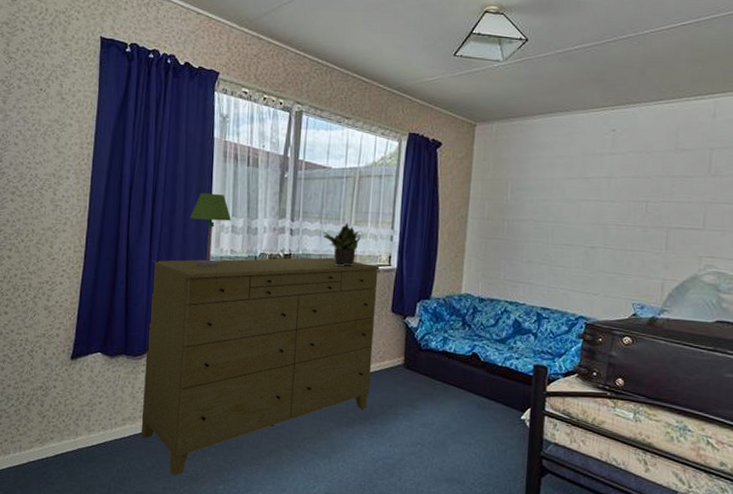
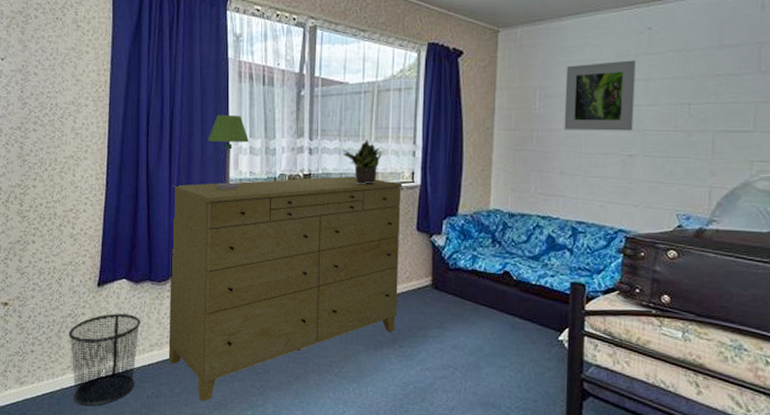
waste bin: none [38,386,114,481] -> present [68,313,141,407]
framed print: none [533,158,600,225] -> present [564,60,636,131]

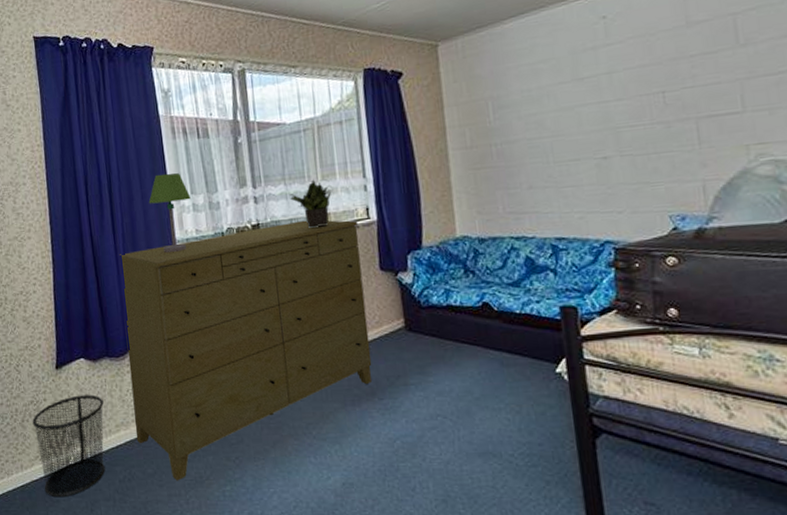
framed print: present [564,60,636,131] -> none [517,53,603,140]

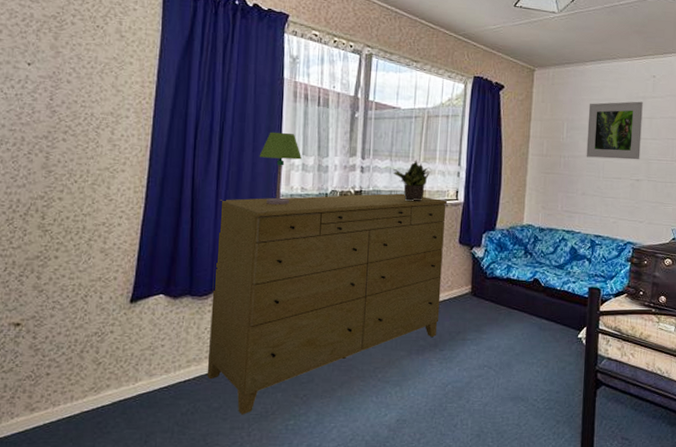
waste bin: present [32,394,105,498] -> none [93,330,178,429]
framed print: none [517,53,603,140] -> present [586,101,643,160]

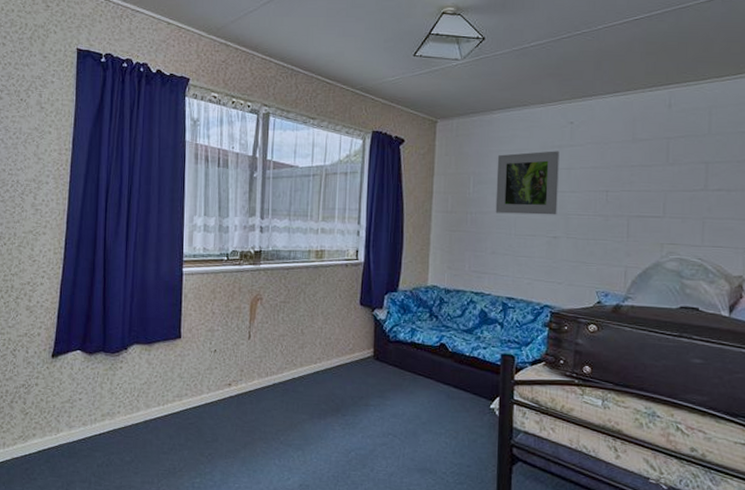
dresser: present [207,193,448,415] -> none [119,253,348,470]
table lamp: present [259,131,301,206] -> none [164,193,203,266]
potted plant: present [392,160,431,201] -> none [291,219,330,261]

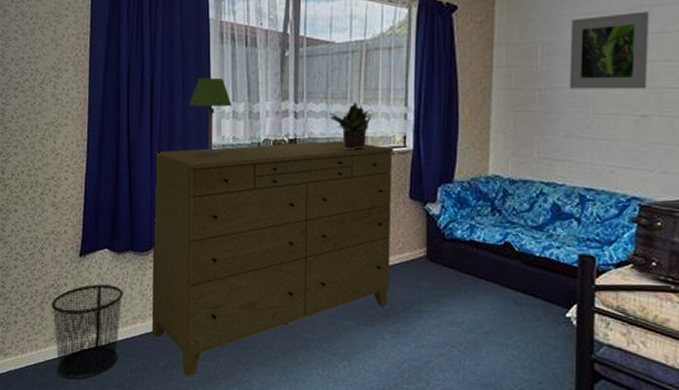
waste bin: none [21,383,93,476] -> present [51,284,123,380]
dresser: none [119,253,348,470] -> present [151,140,394,377]
table lamp: none [164,193,203,266] -> present [189,77,231,157]
potted plant: none [291,219,330,261] -> present [329,101,372,149]

